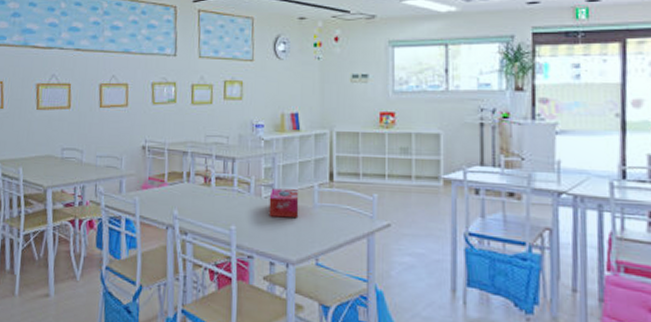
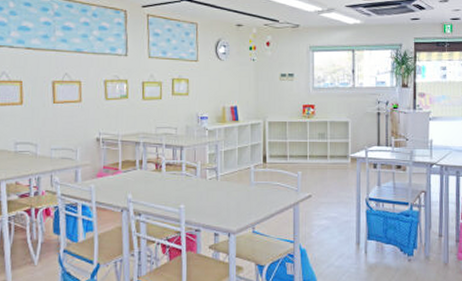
tissue box: present [268,188,299,219] -> none [213,171,238,195]

